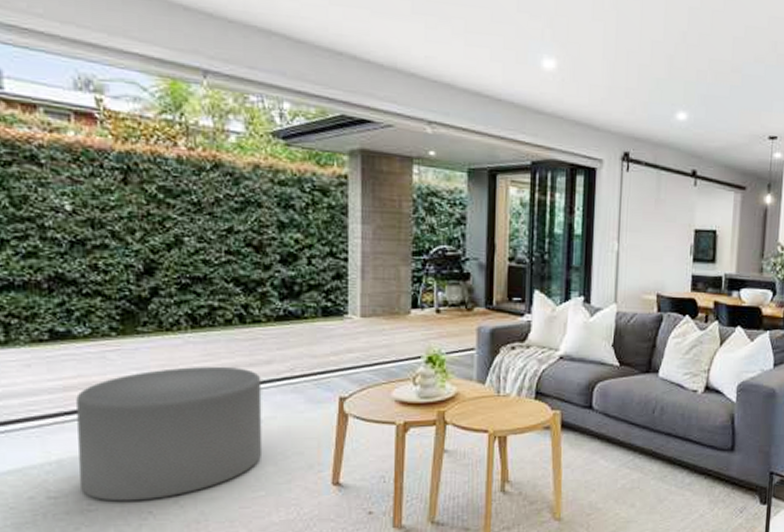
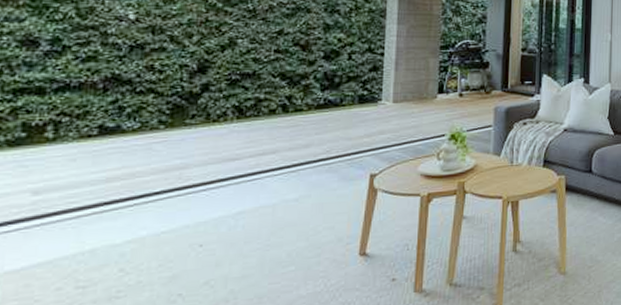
pouf: present [76,367,263,502] -> none [110,152,299,287]

